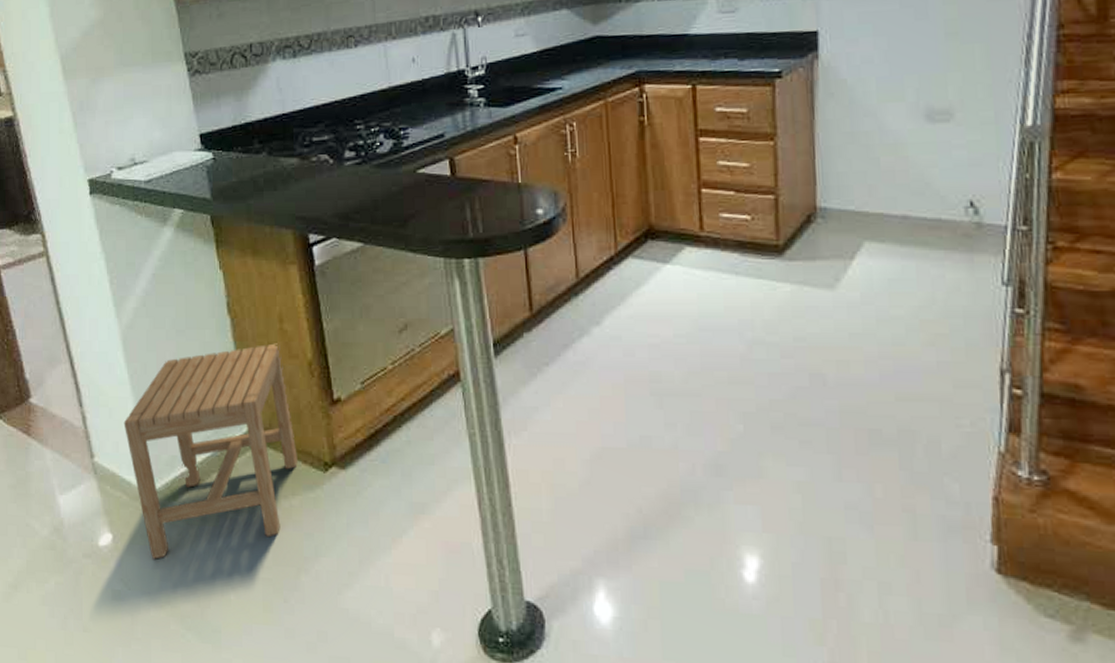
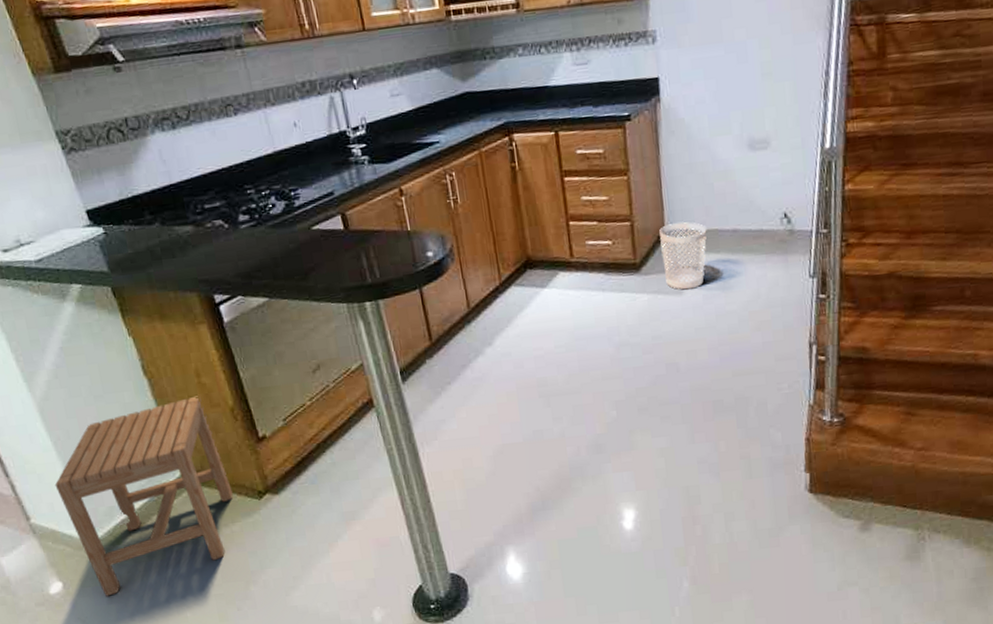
wastebasket: none [810,201,869,284] -> present [659,222,707,290]

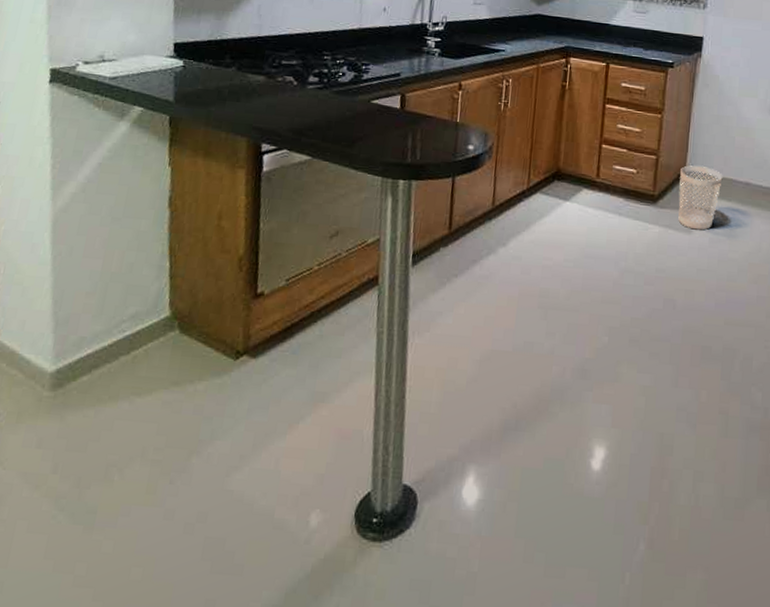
stool: present [54,396,233,597] -> none [35,238,215,439]

